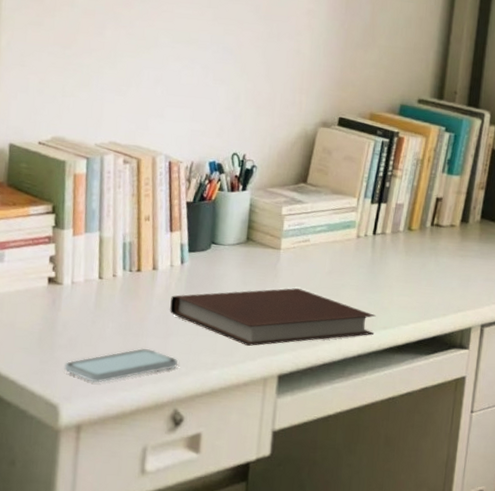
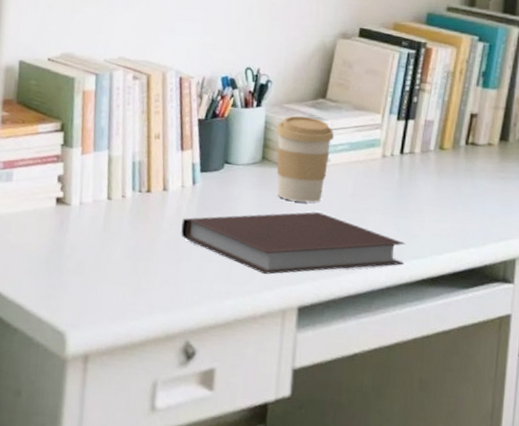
smartphone: present [64,348,178,383] -> none [72,273,189,311]
coffee cup: none [260,199,314,280] -> present [275,115,335,203]

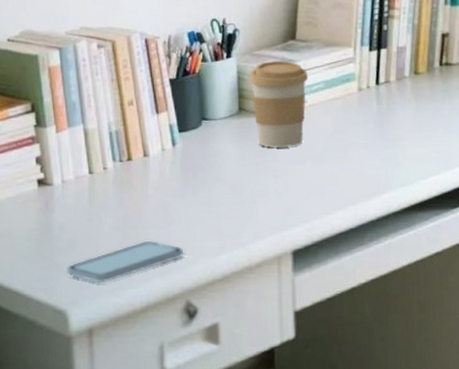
smartphone: none [72,273,189,311] -> present [67,240,183,283]
notebook: present [181,212,406,275] -> none [167,155,391,225]

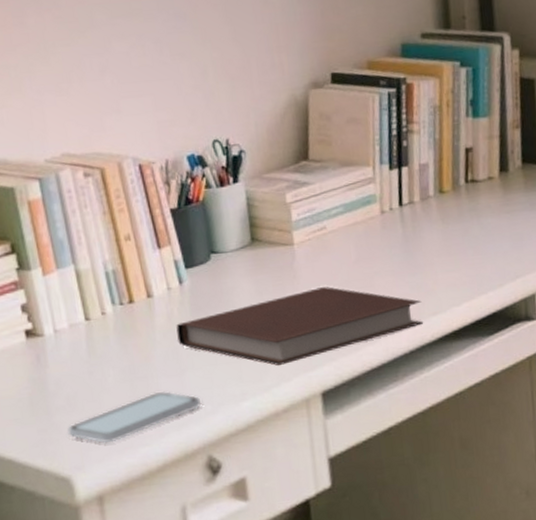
notebook: none [167,155,391,225] -> present [176,286,423,366]
coffee cup: present [249,60,309,148] -> none [260,183,326,280]

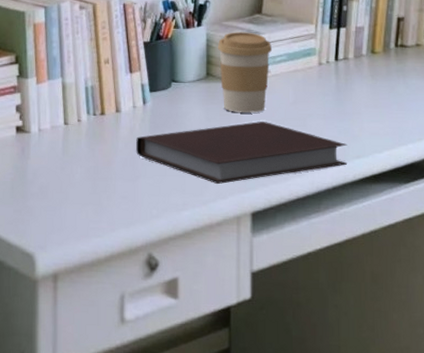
smartphone: present [67,391,201,444] -> none [37,192,148,230]
coffee cup: none [260,183,326,280] -> present [217,32,273,113]

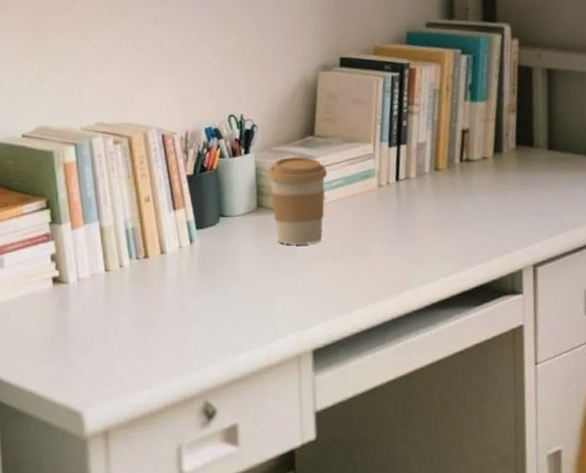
notebook: present [136,121,347,185] -> none [184,252,412,323]

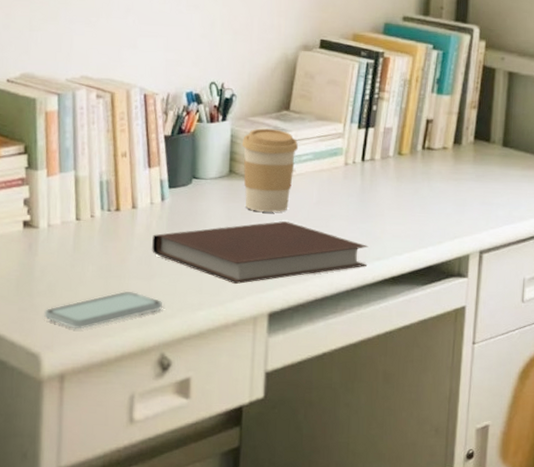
smartphone: none [82,339,201,384] -> present [44,290,162,330]
notebook: none [184,252,412,323] -> present [152,221,368,285]

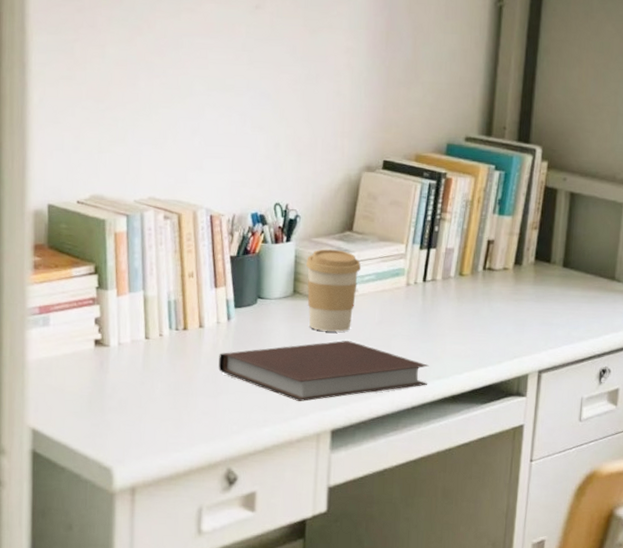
smartphone: present [44,290,162,330] -> none [116,407,229,445]

